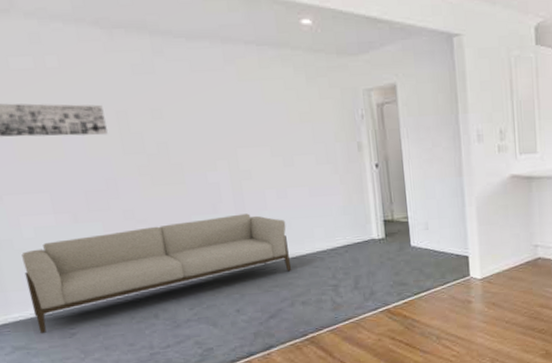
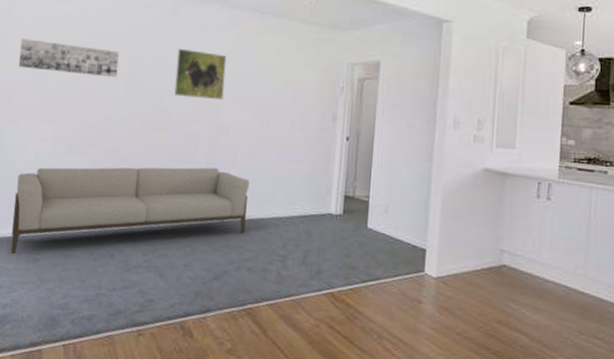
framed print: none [171,93,237,146] -> present [174,48,227,101]

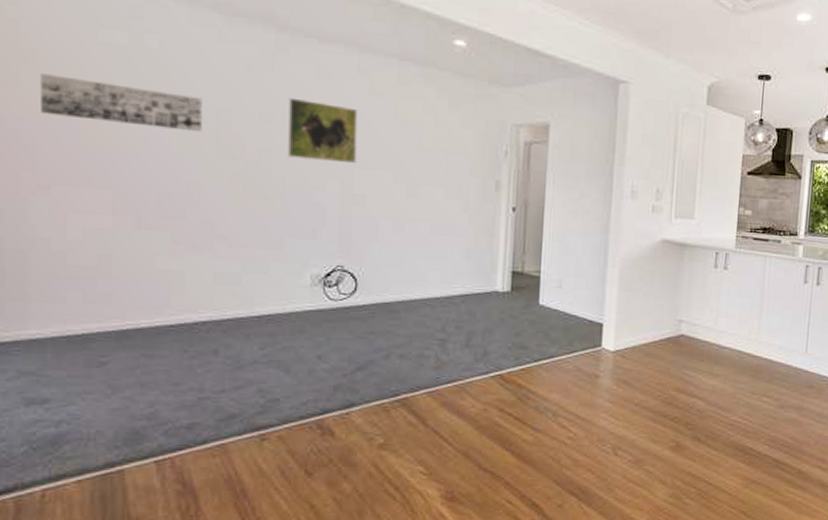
sofa: present [10,167,250,255] -> none [57,243,397,359]

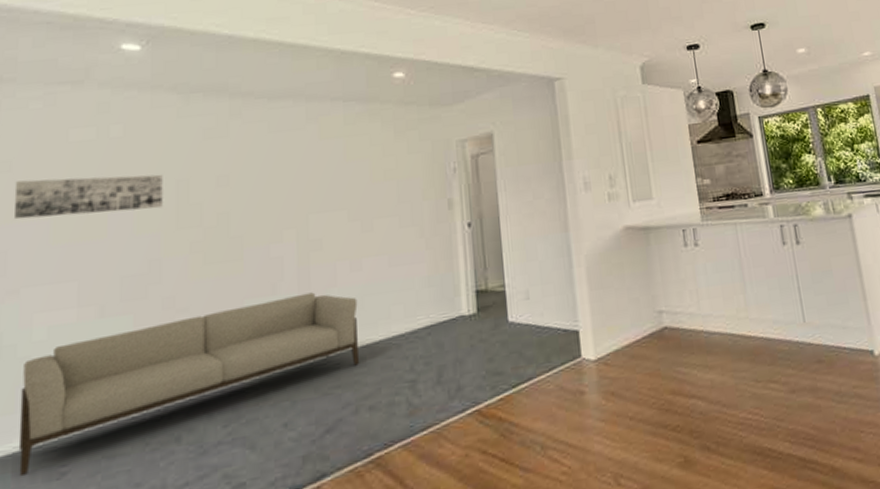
sofa: none [57,243,397,359] -> present [18,292,359,477]
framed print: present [288,97,358,164] -> none [242,155,310,216]

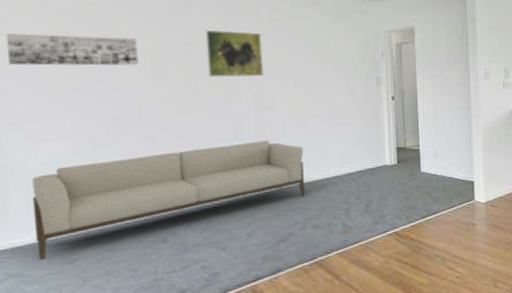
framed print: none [242,155,310,216] -> present [205,30,264,77]

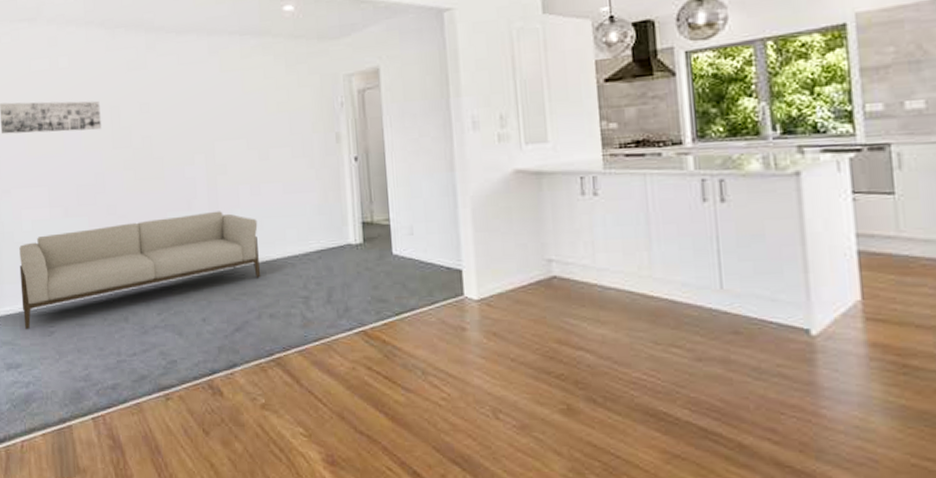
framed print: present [205,30,264,77] -> none [159,87,215,140]

